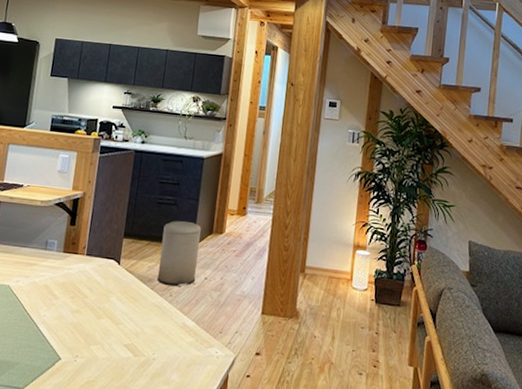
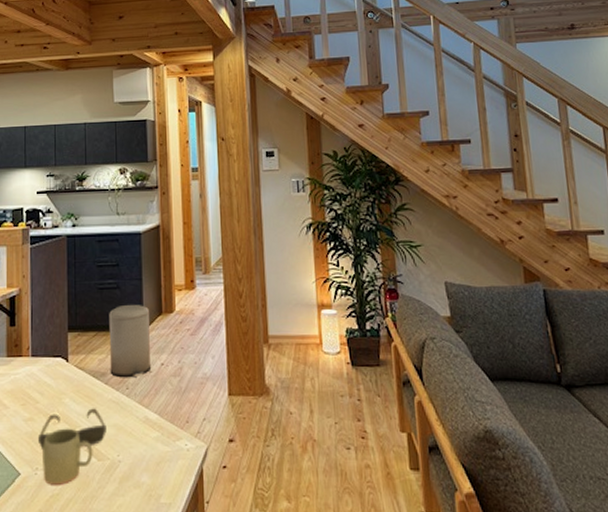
glasses: none [81,309,147,342] -> present [37,408,107,449]
mug: none [82,323,131,373] -> present [43,428,93,485]

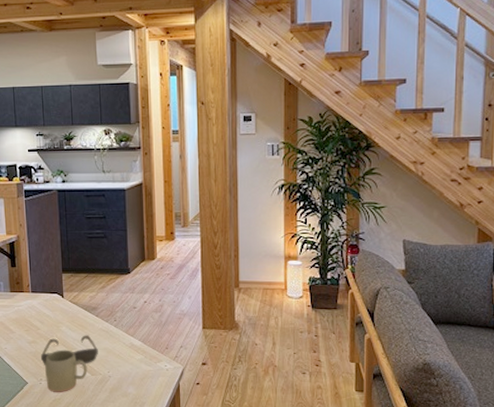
pedal bin: present [109,304,152,378] -> none [98,251,136,312]

